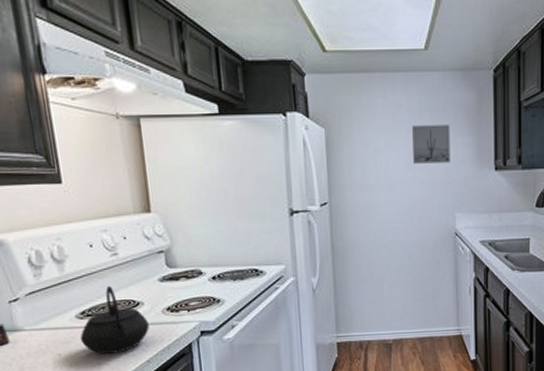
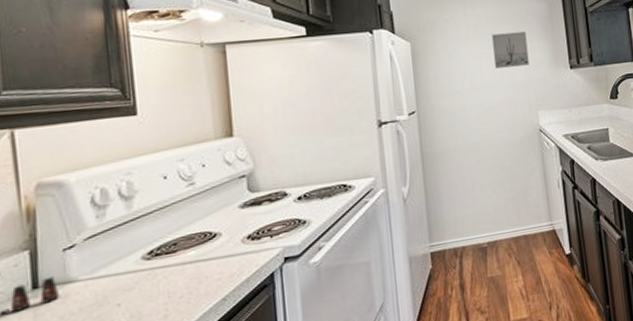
kettle: present [80,285,149,354] -> none [145,218,227,298]

